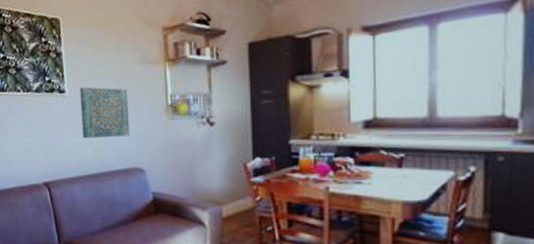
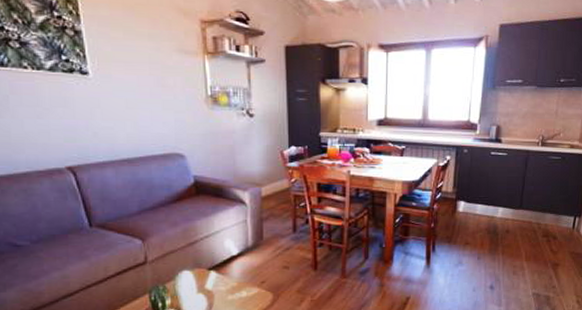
wall art: present [80,86,130,139] -> none [107,70,168,124]

